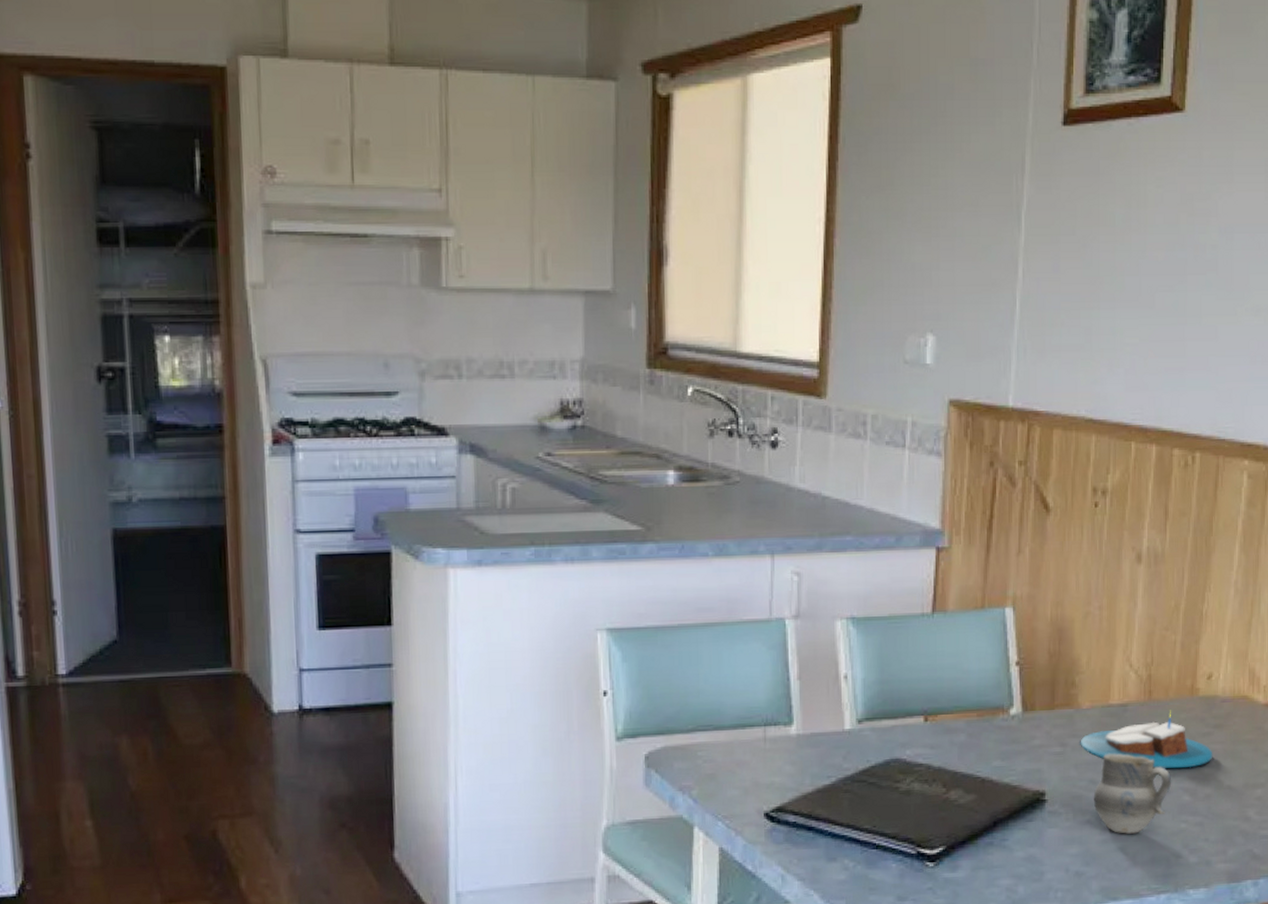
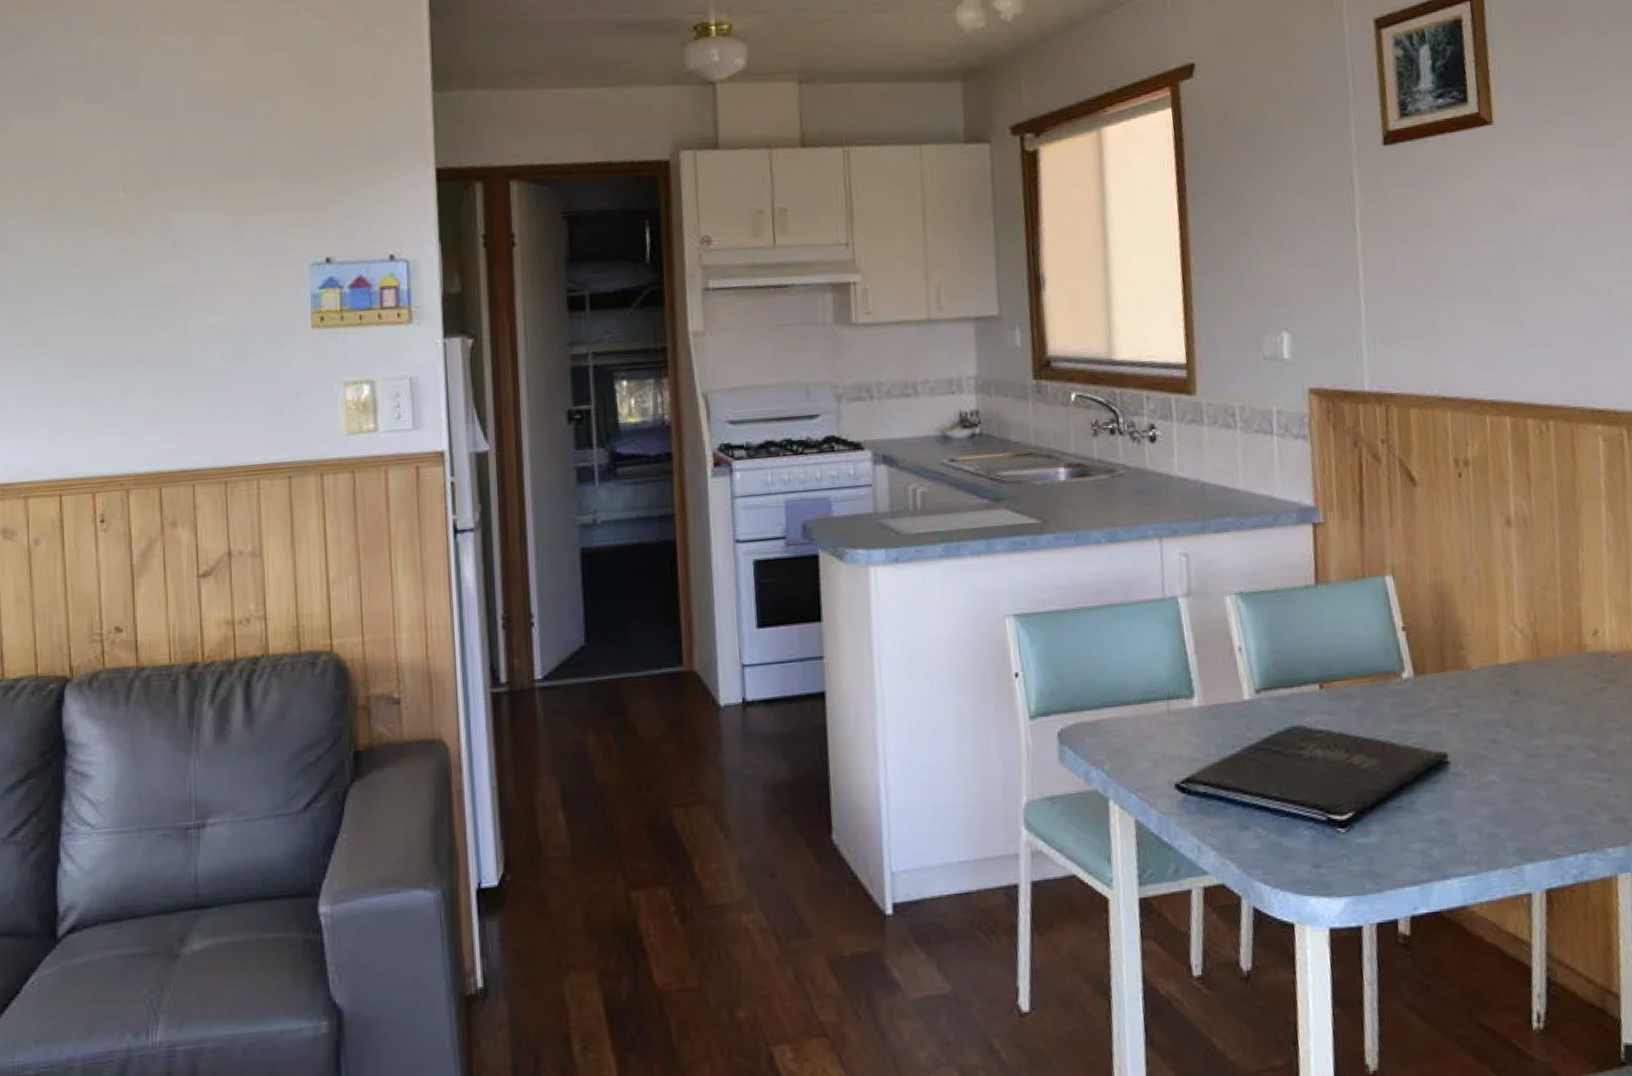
candle: present [1080,711,1213,769] -> none [1475,668,1611,726]
cup: present [1093,753,1172,834] -> none [1496,712,1574,793]

